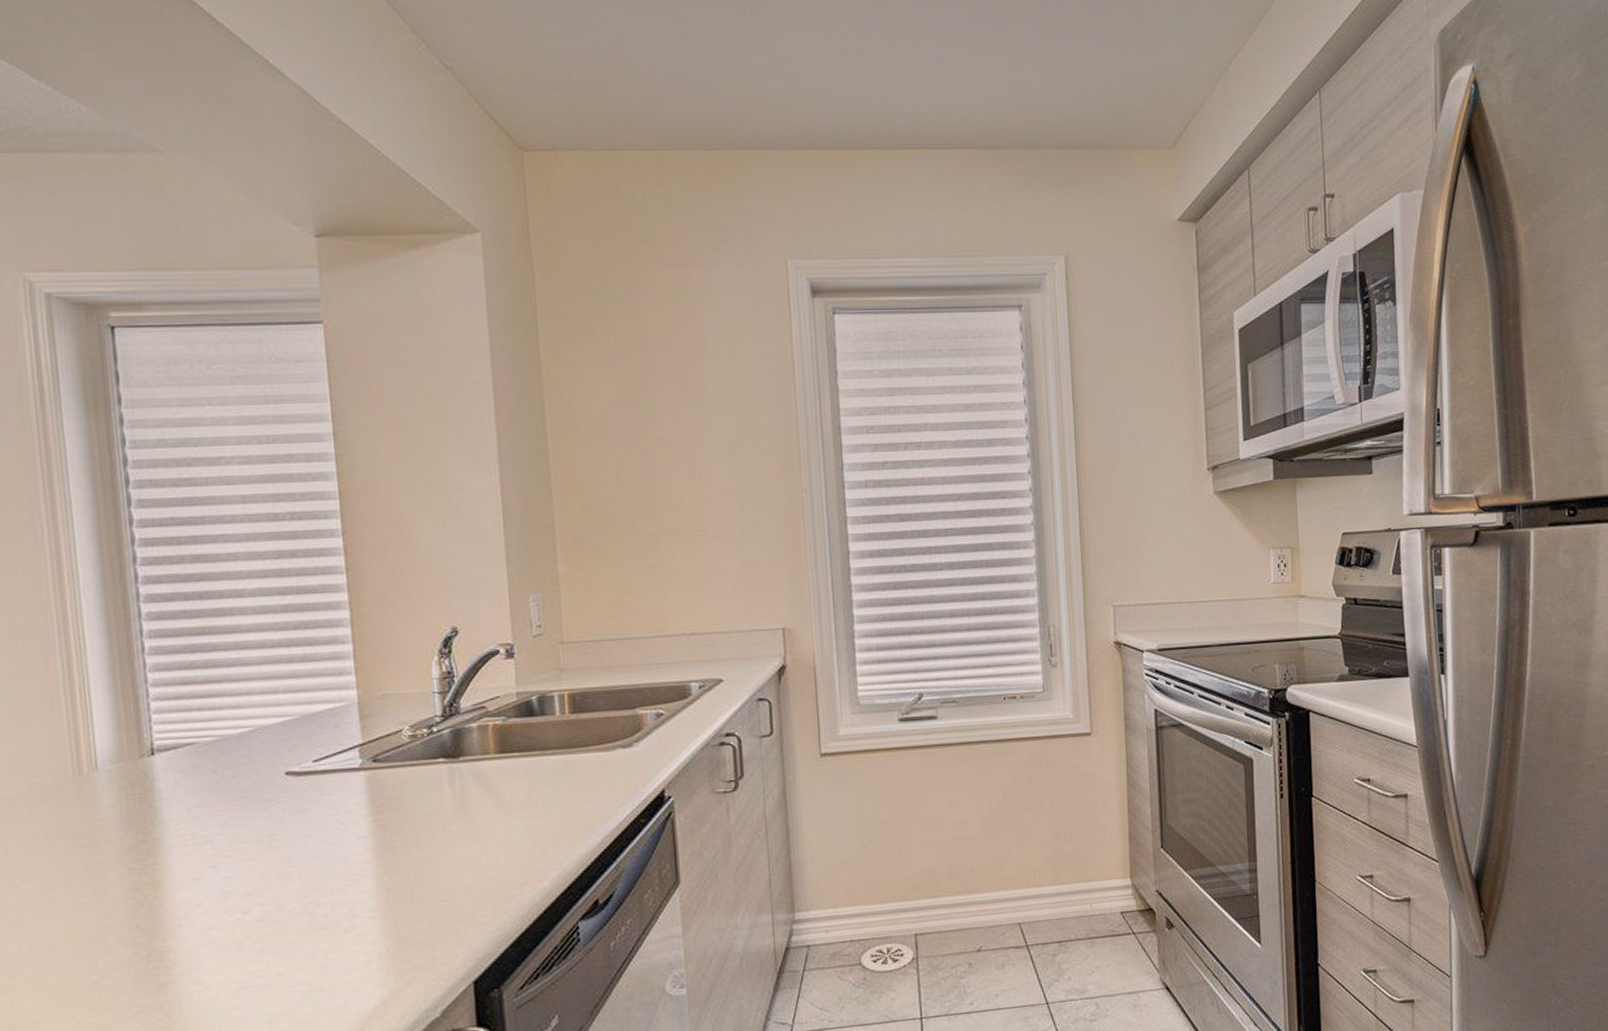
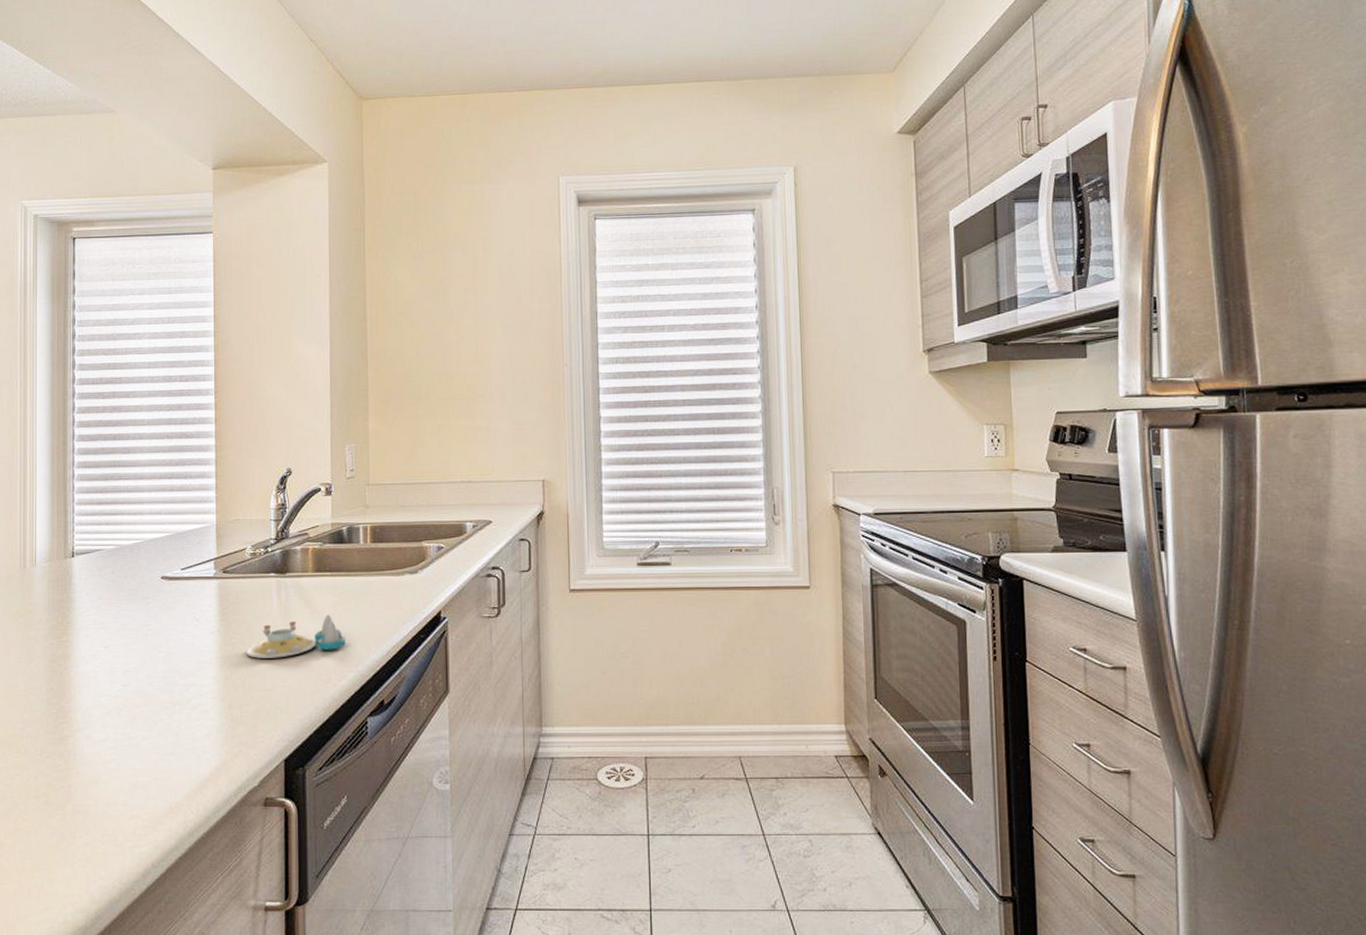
salt and pepper shaker set: none [412,804,545,865] -> present [246,615,346,659]

